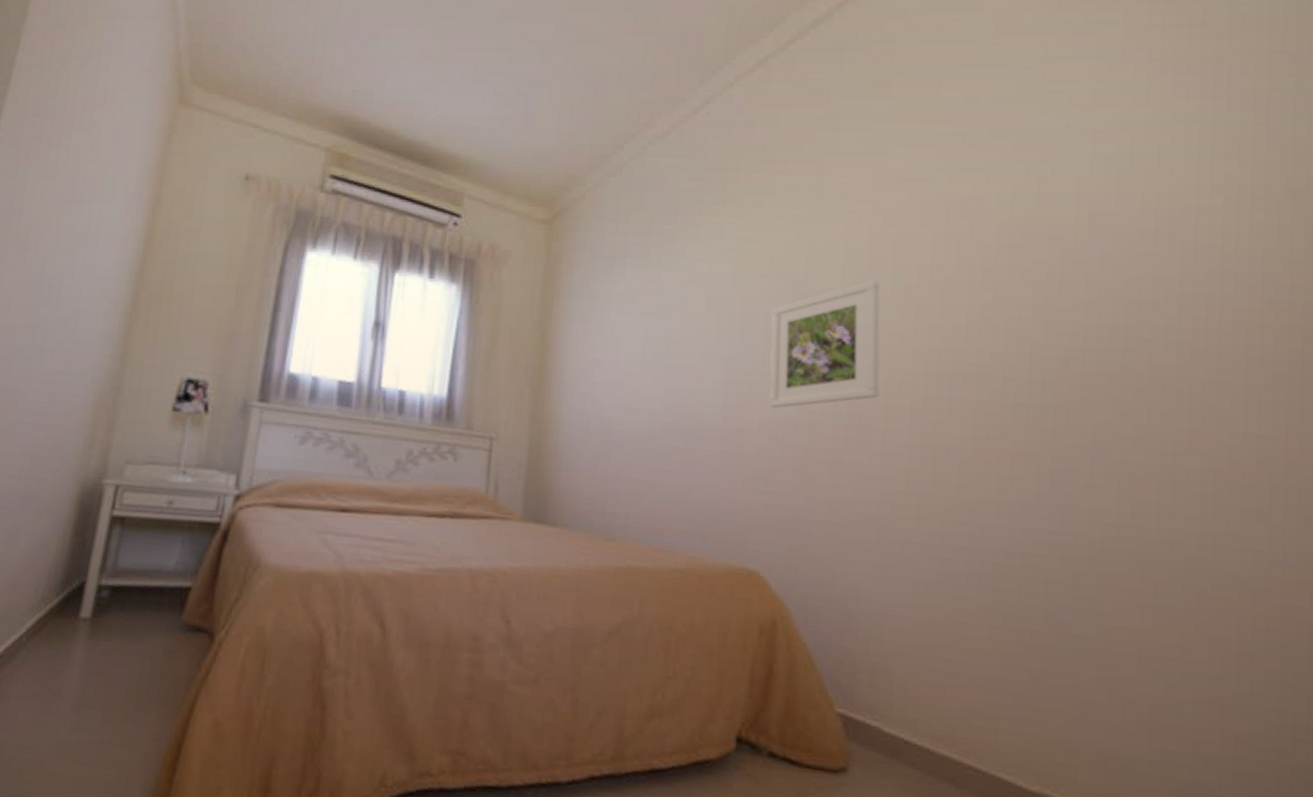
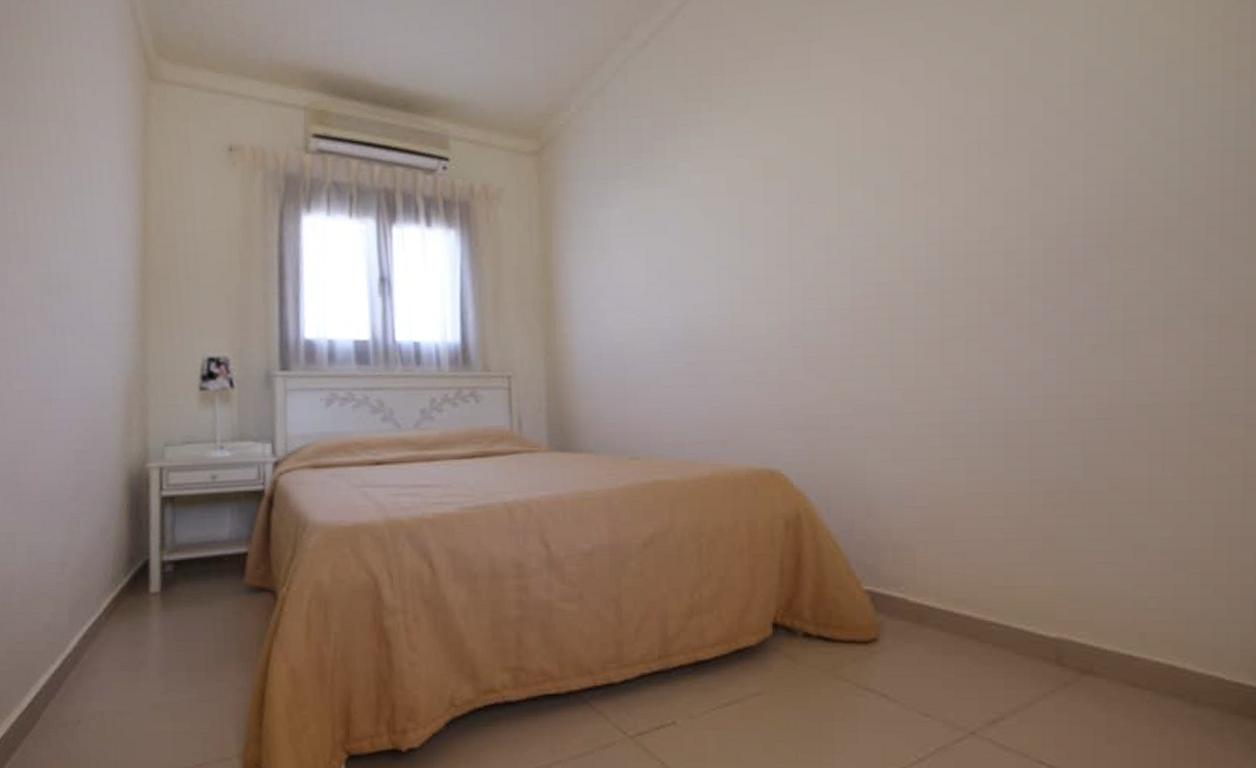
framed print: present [769,280,880,408] -> none [770,169,883,311]

